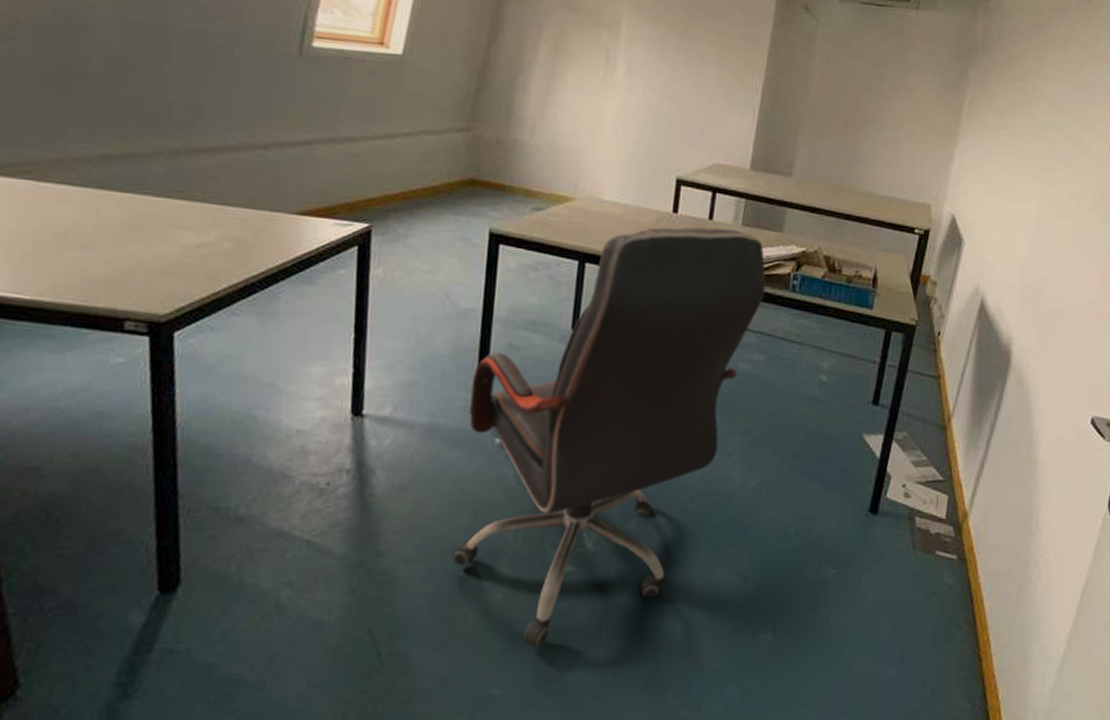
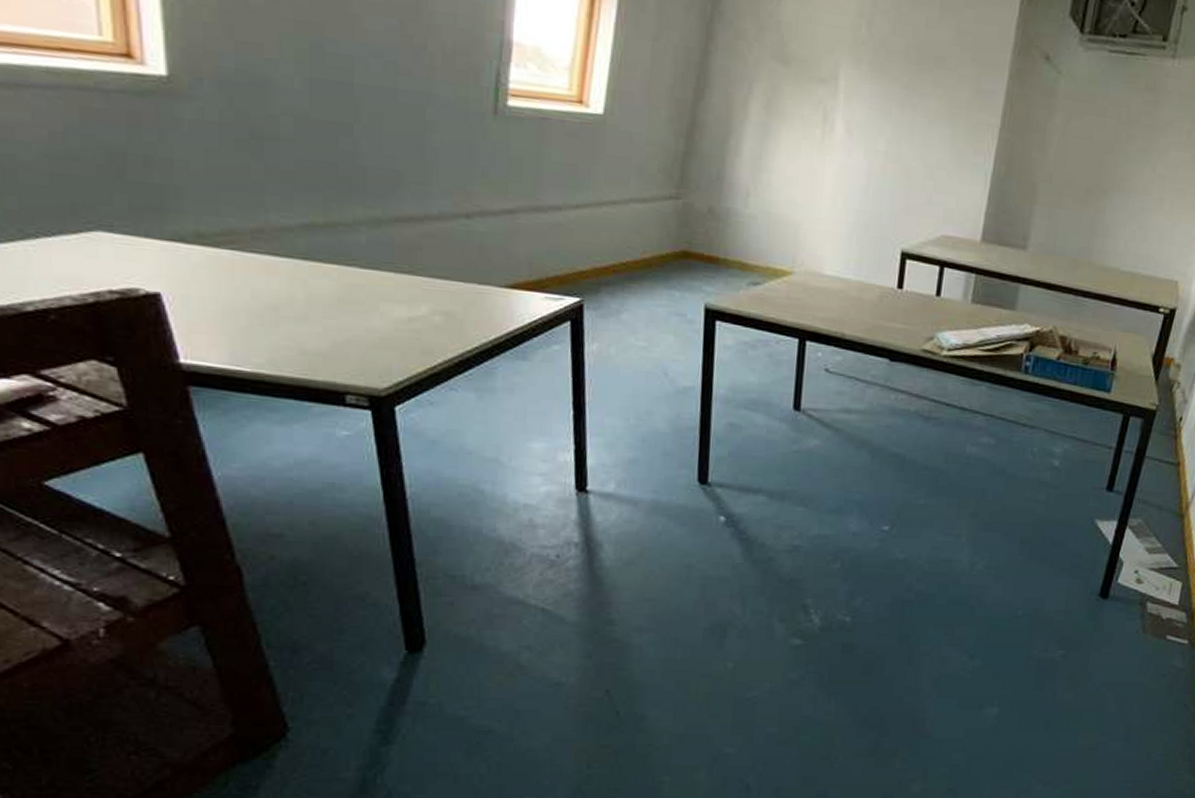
office chair: present [452,227,766,648] -> none [682,304,997,713]

